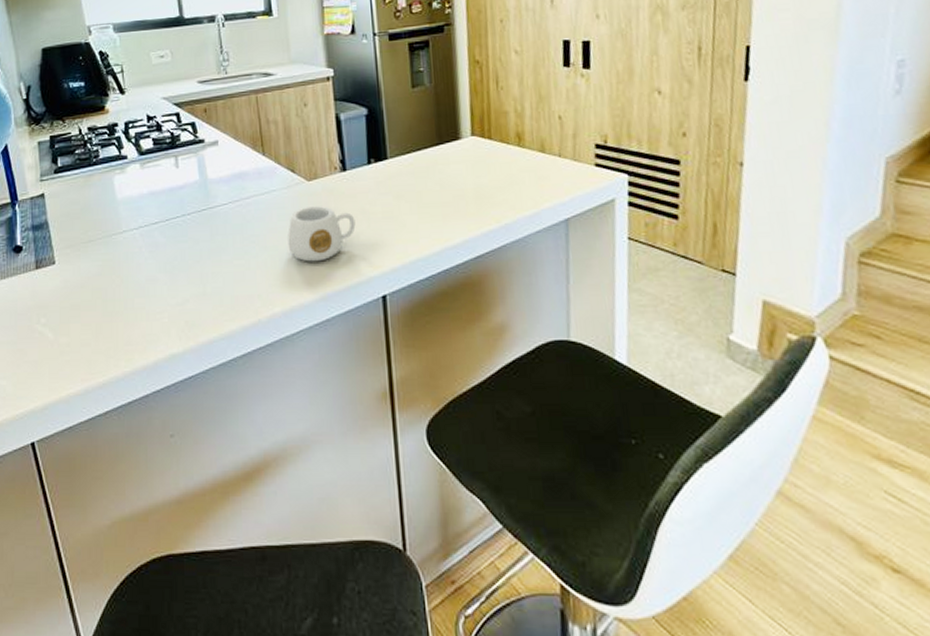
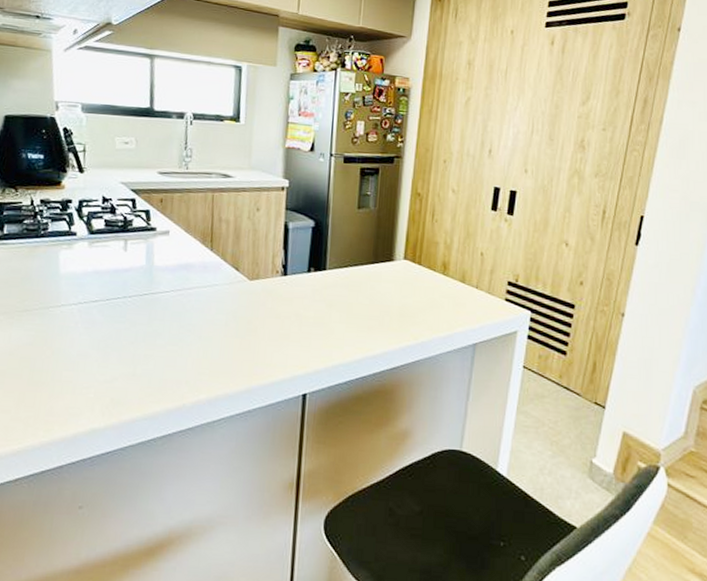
mug: present [288,206,356,262] -> none [222,304,289,356]

